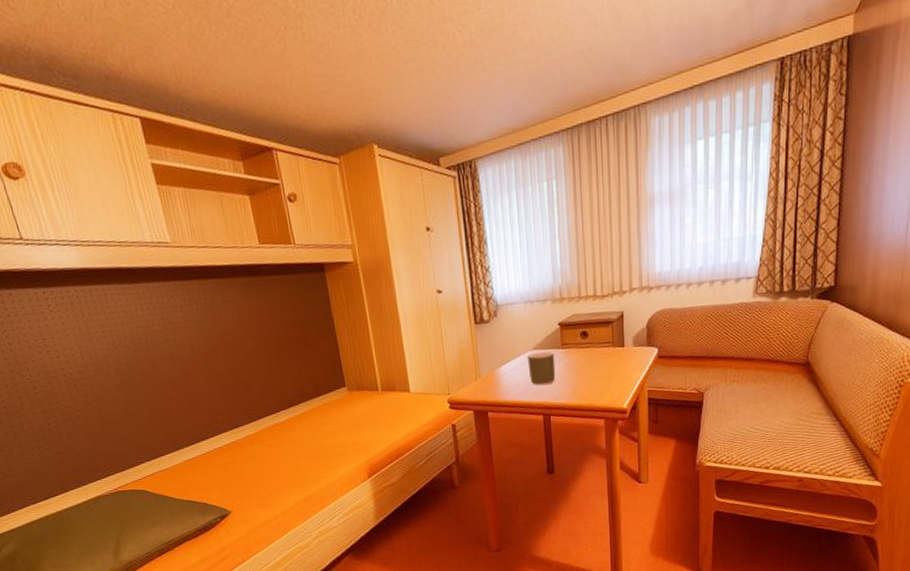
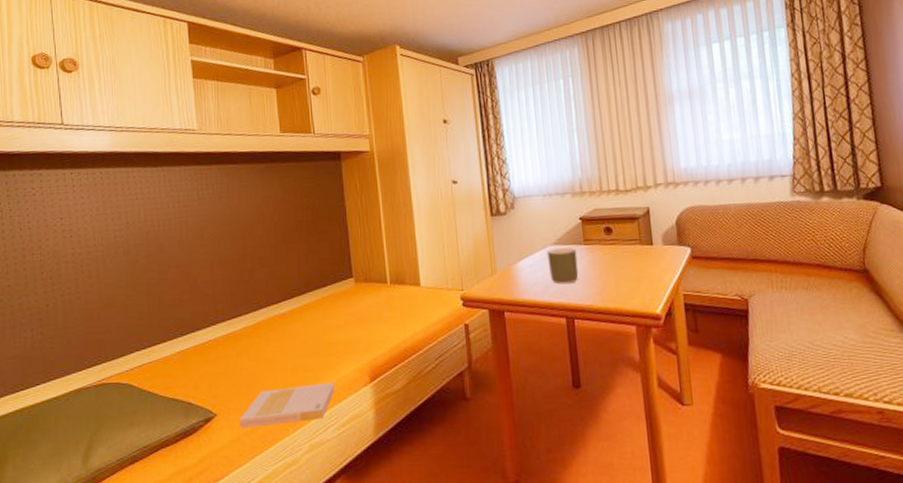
book: none [252,480,337,522] -> present [239,382,335,428]

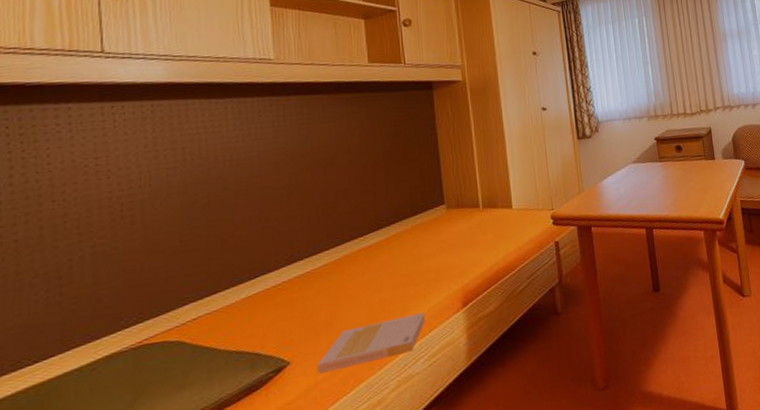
mug: present [547,248,579,285] -> none [628,165,656,198]

